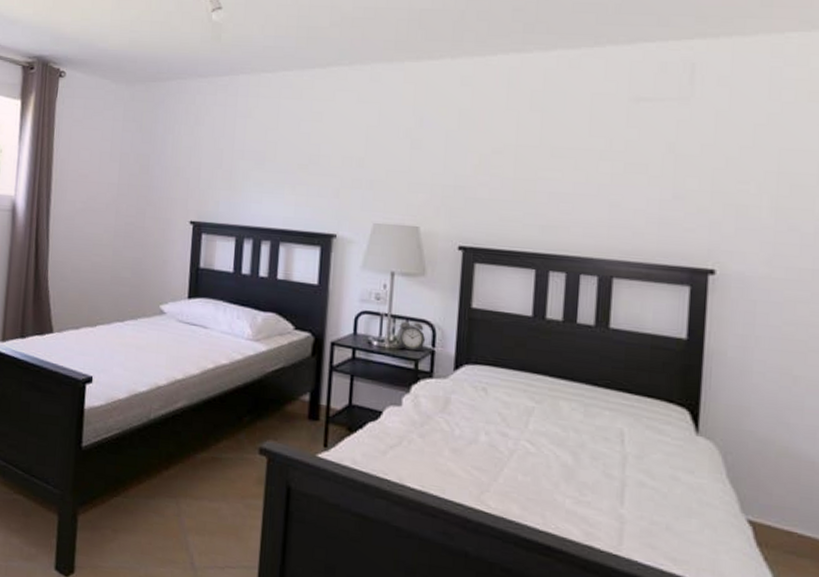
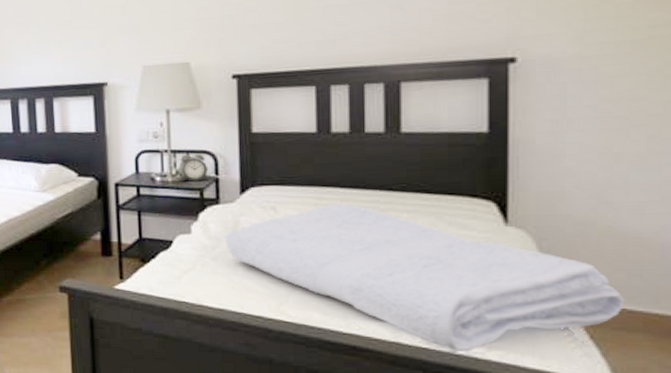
towel: none [434,391,796,562] -> present [225,203,625,351]

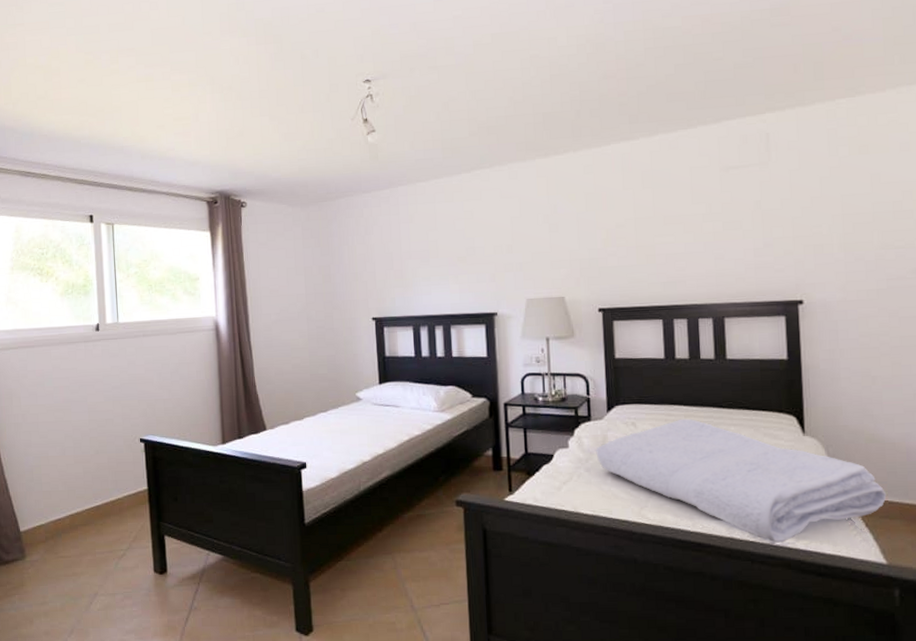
alarm clock: present [179,154,209,182] -> none [558,376,582,401]

